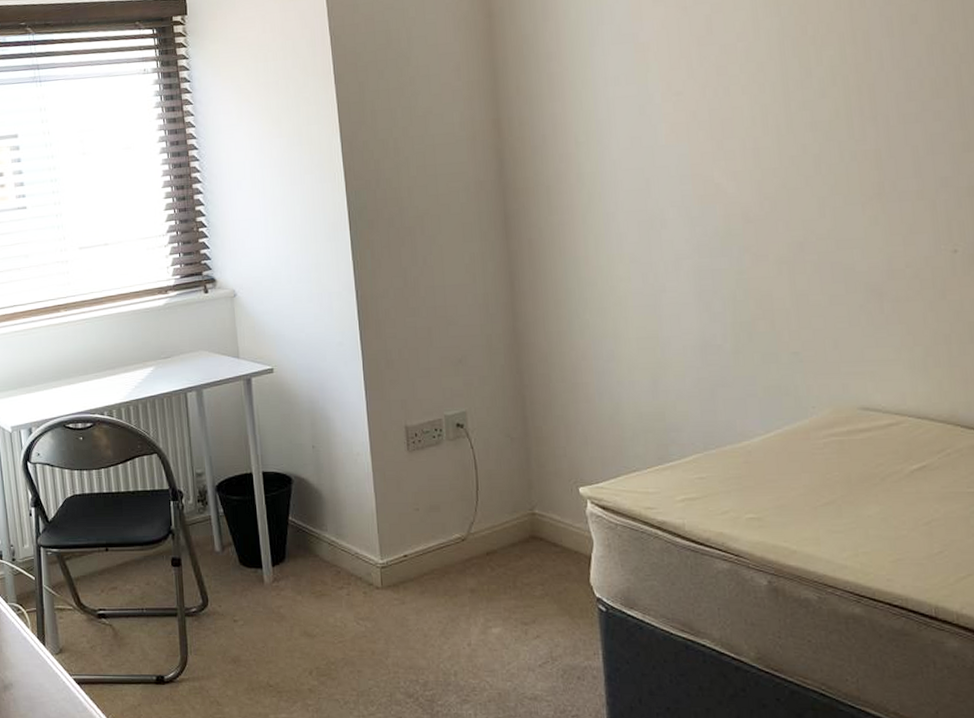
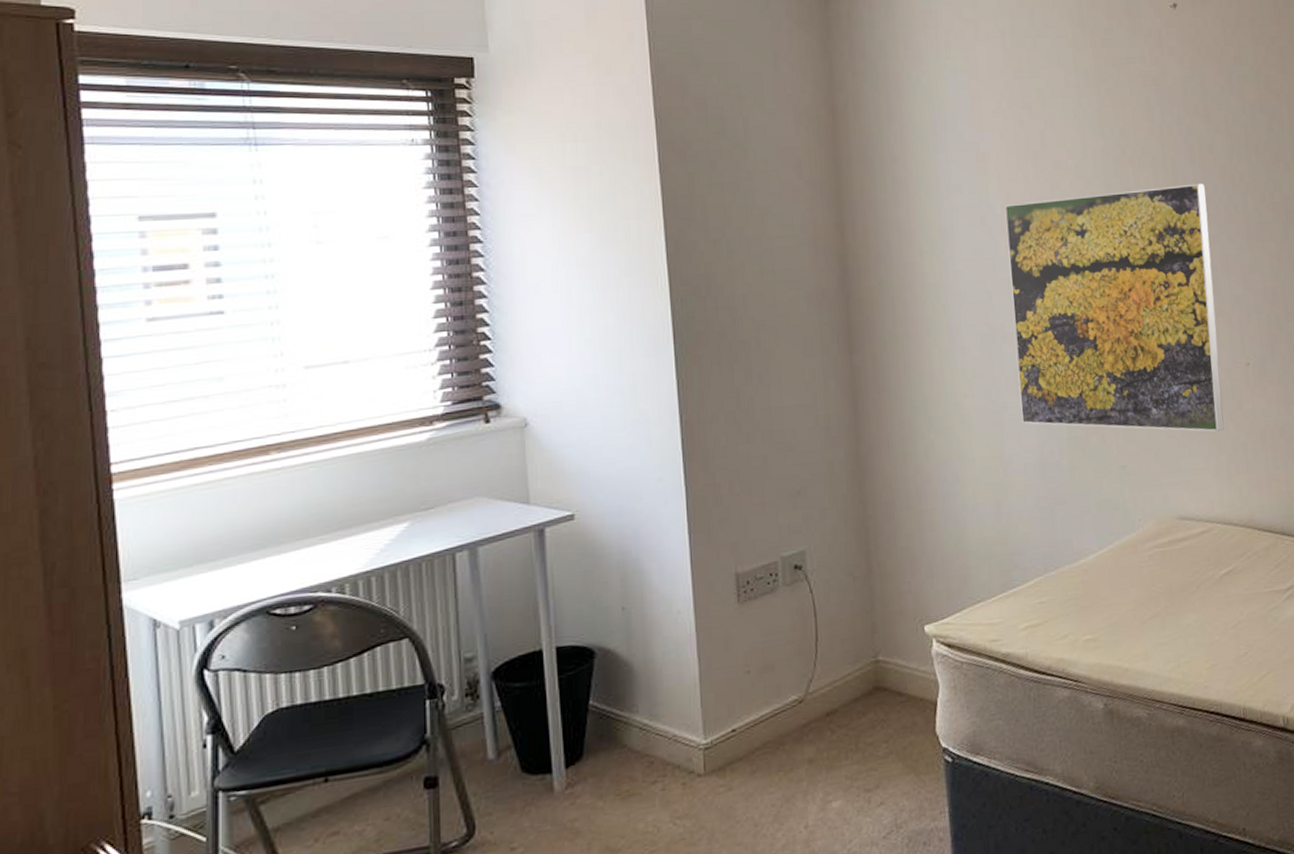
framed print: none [665,57,922,323] -> present [1004,183,1225,433]

